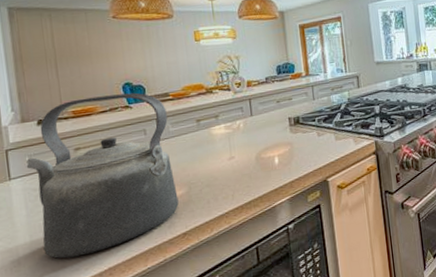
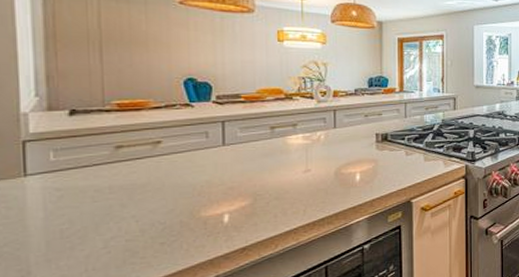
kettle: present [26,92,179,259] -> none [49,90,240,270]

